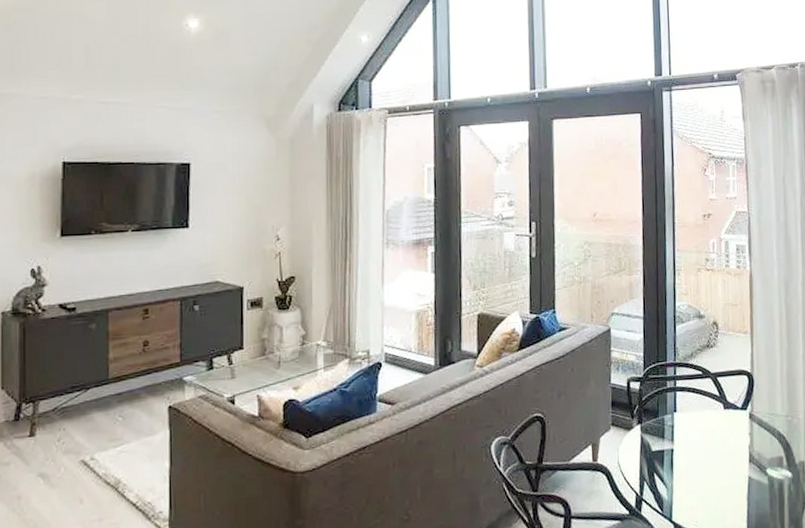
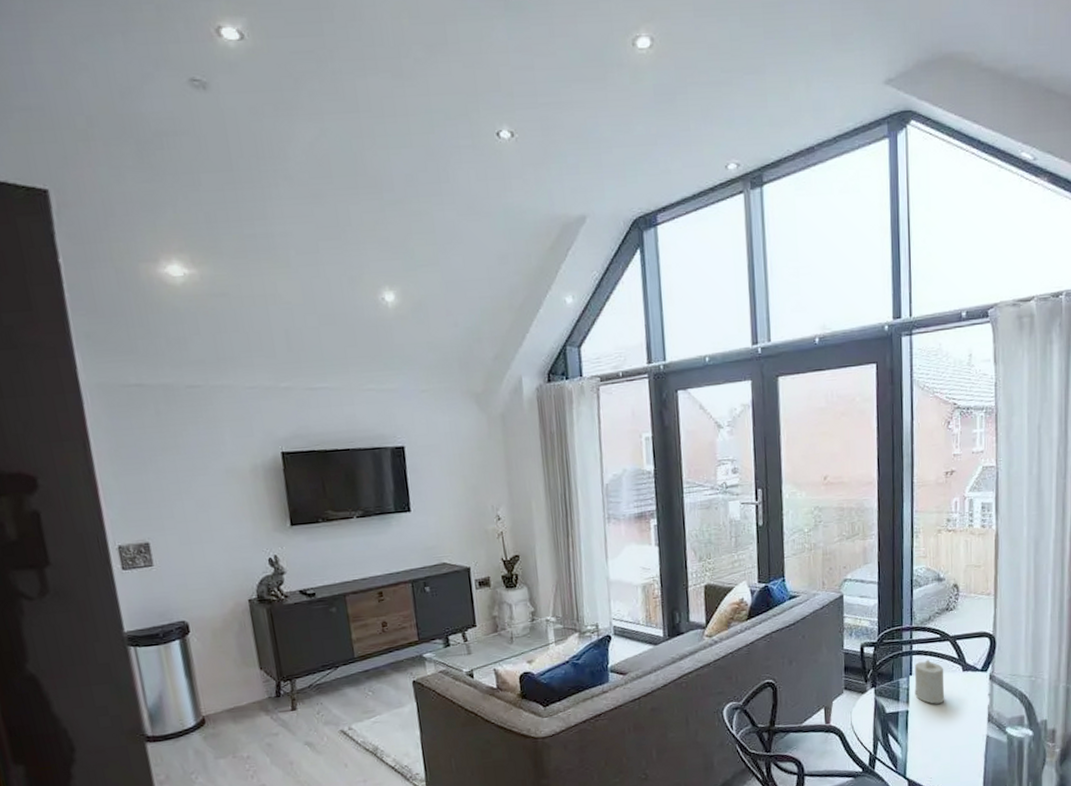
candle: none [678,396,708,443] -> present [914,659,945,704]

